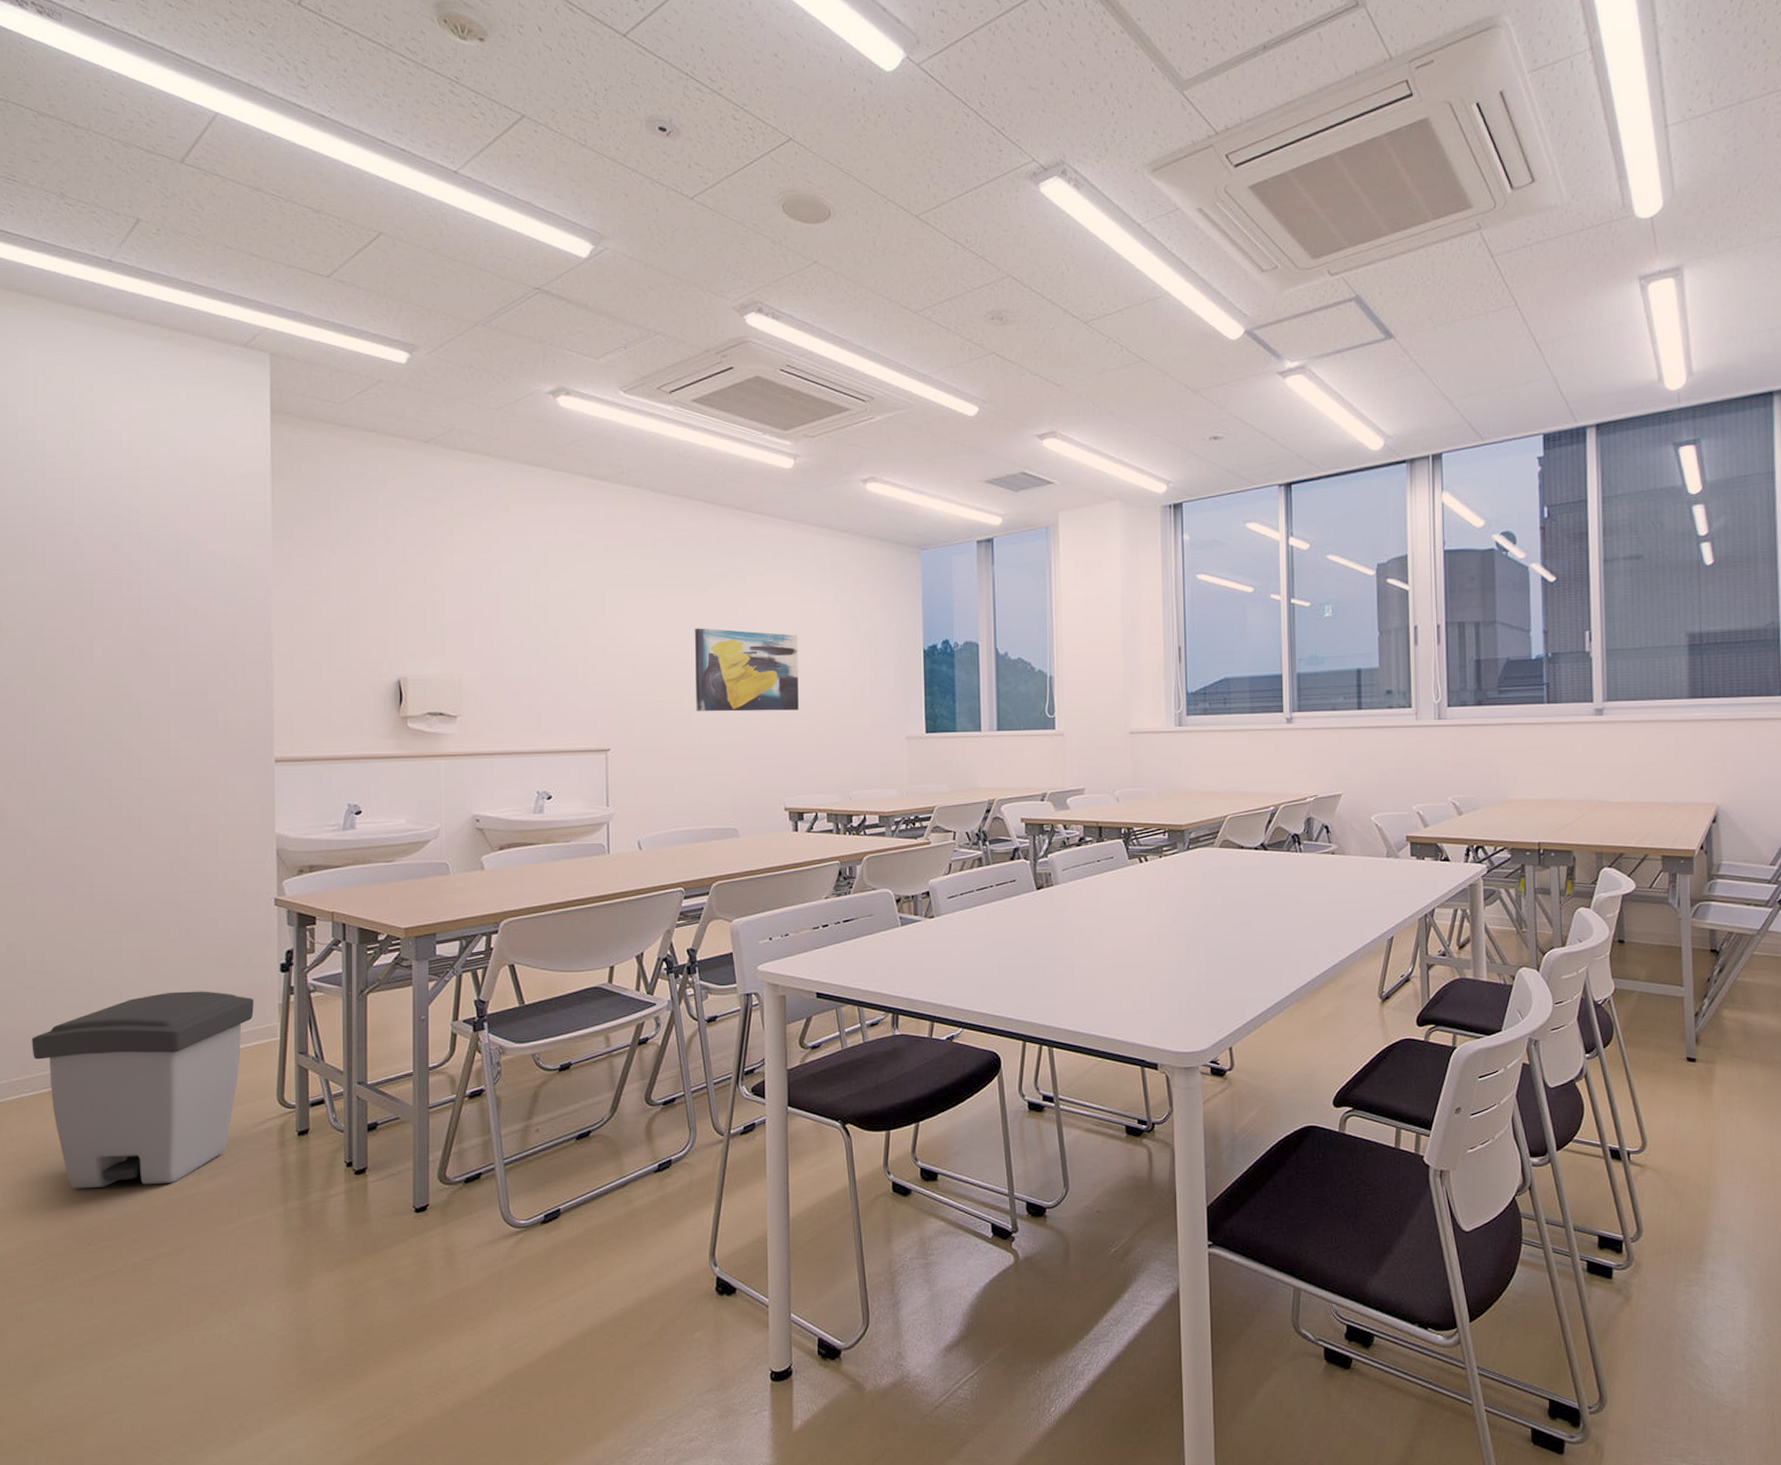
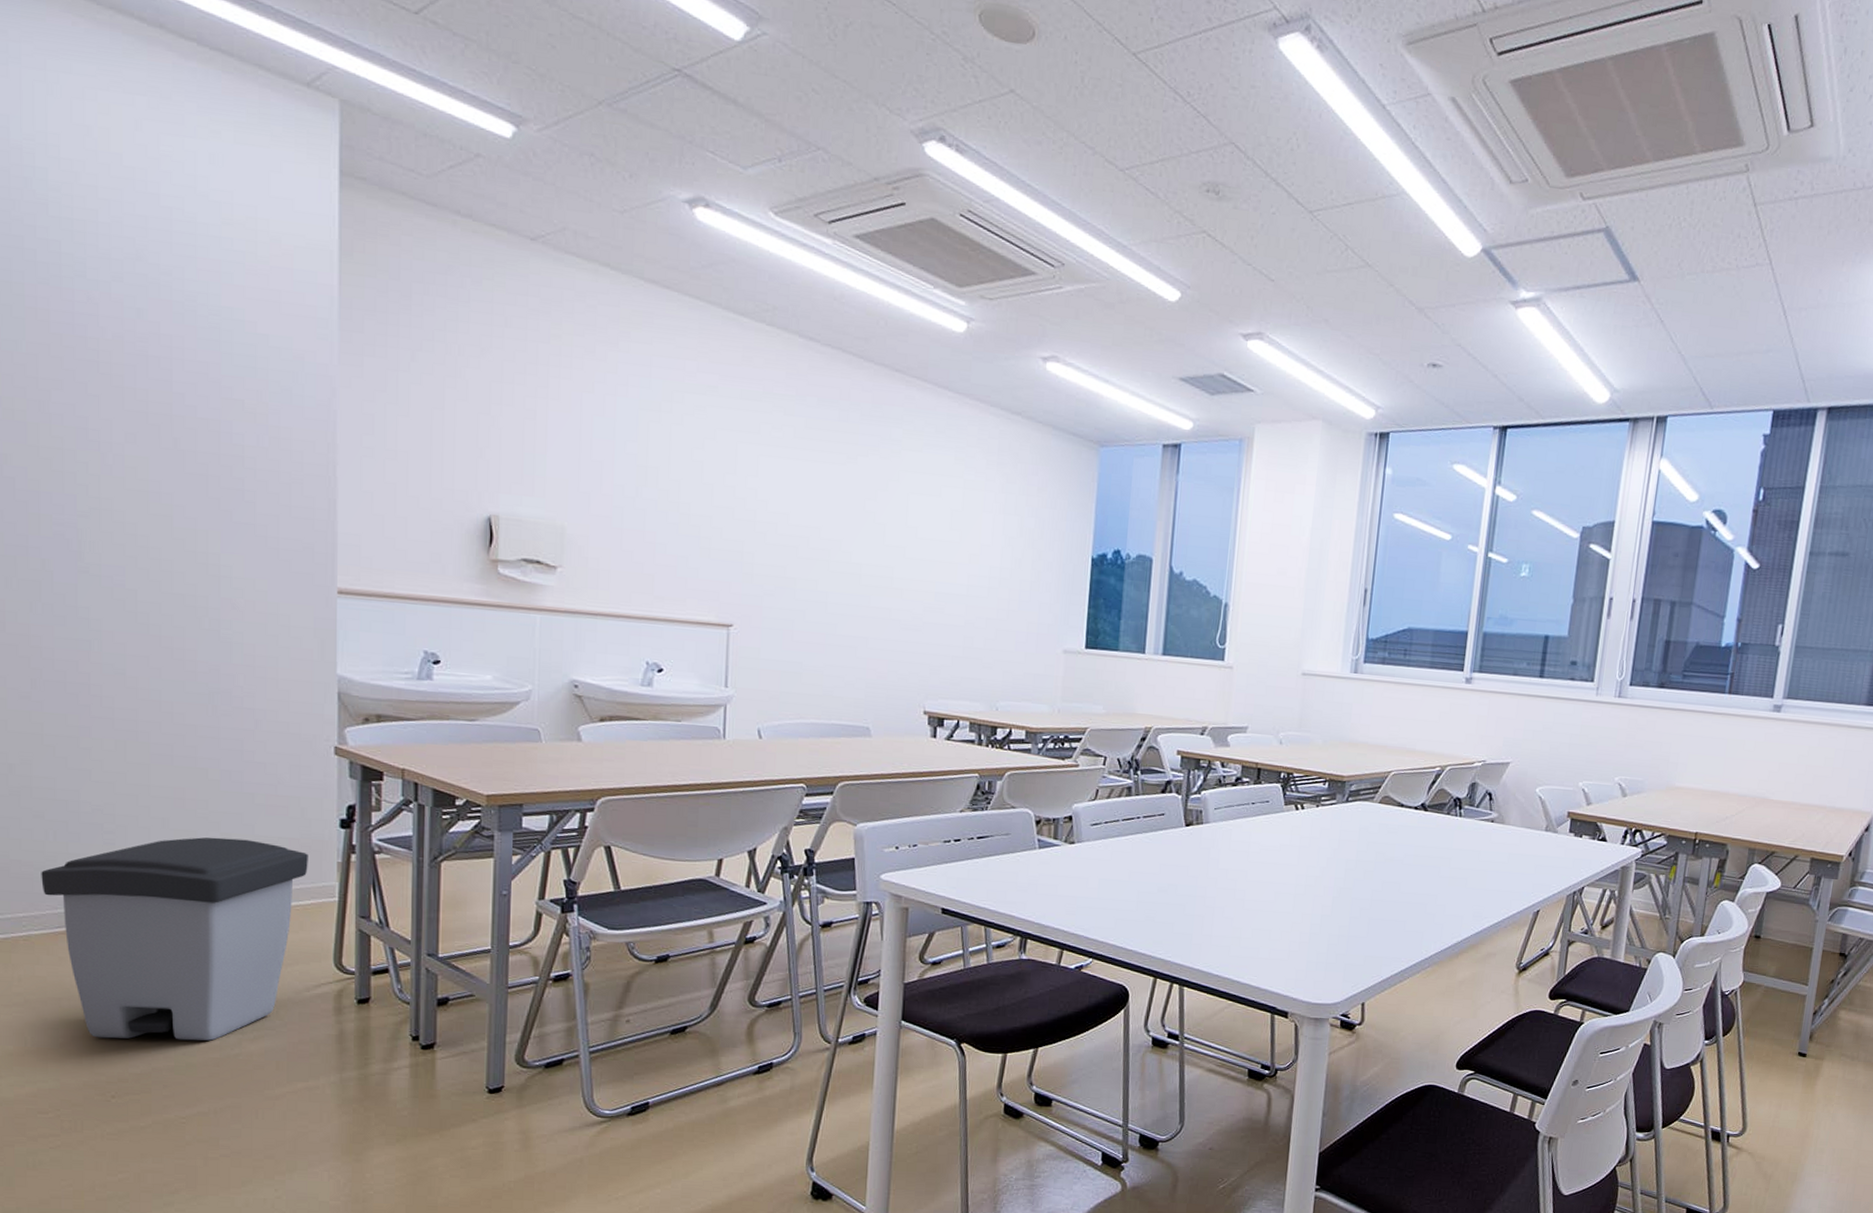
wall art: present [695,628,799,712] -> none [833,501,954,607]

